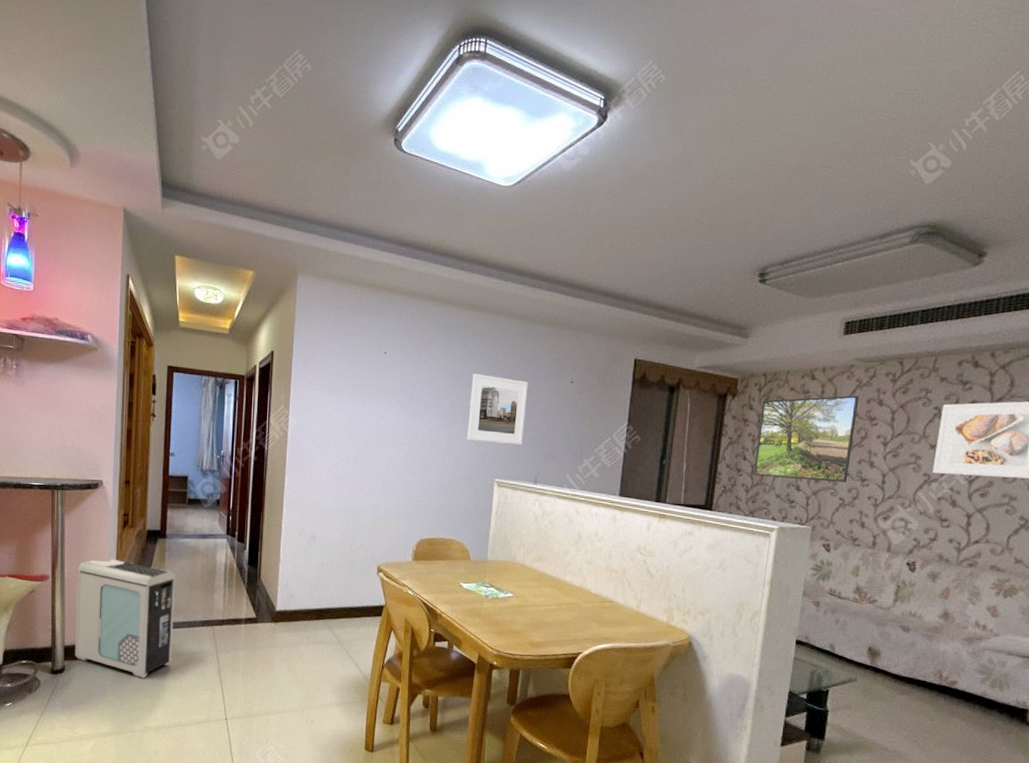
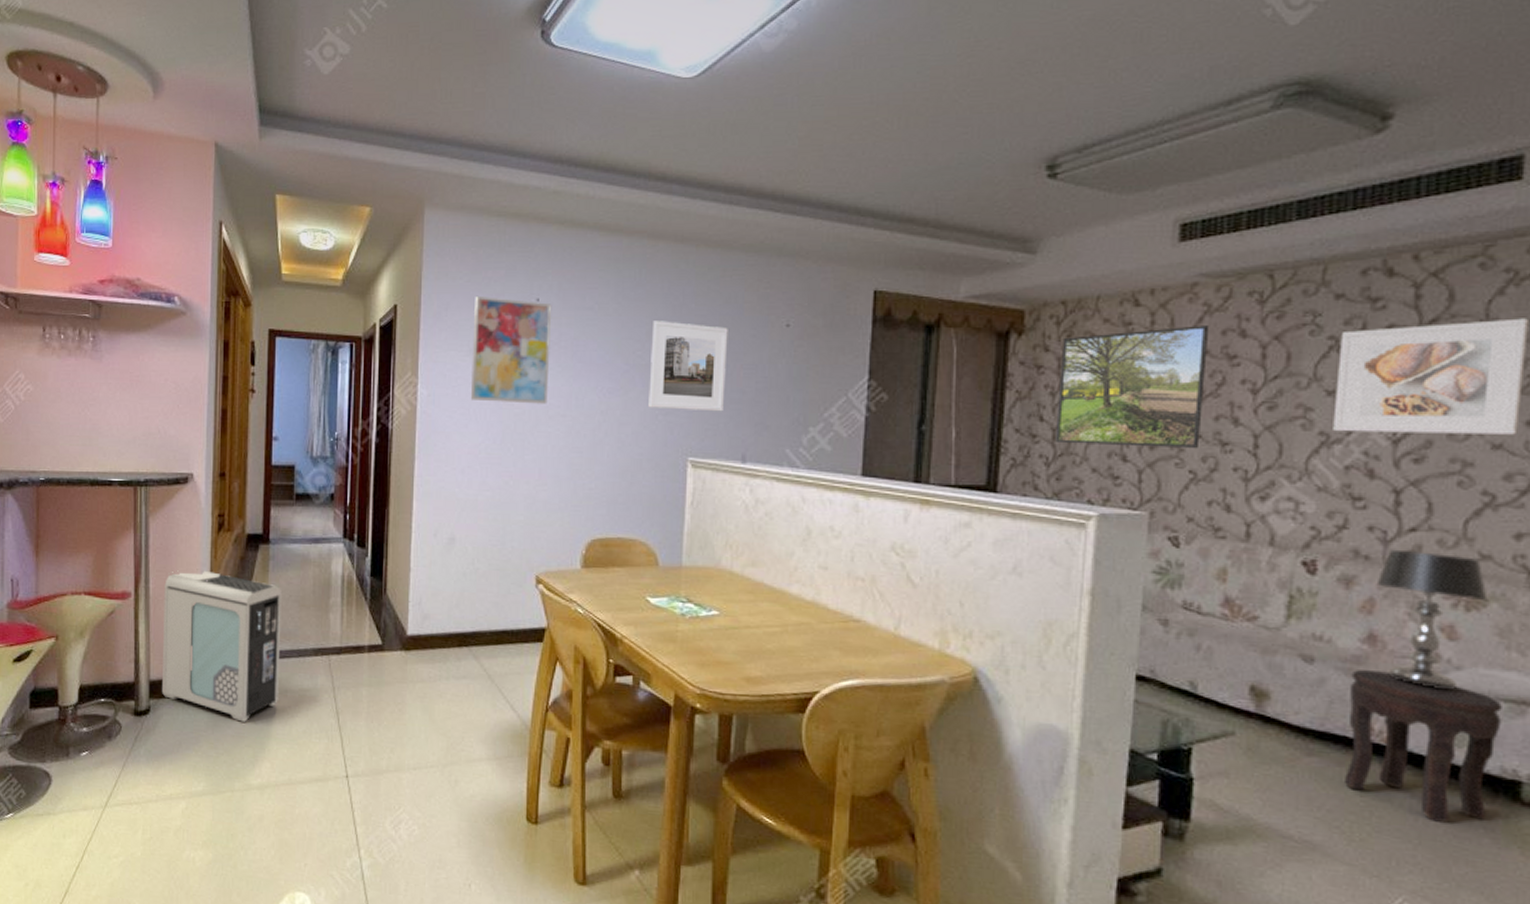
wall art: none [331,347,396,435] -> present [471,295,552,404]
side table: none [922,636,1021,737] -> present [1345,670,1504,823]
table lamp: none [951,555,1018,650] -> present [1376,549,1488,690]

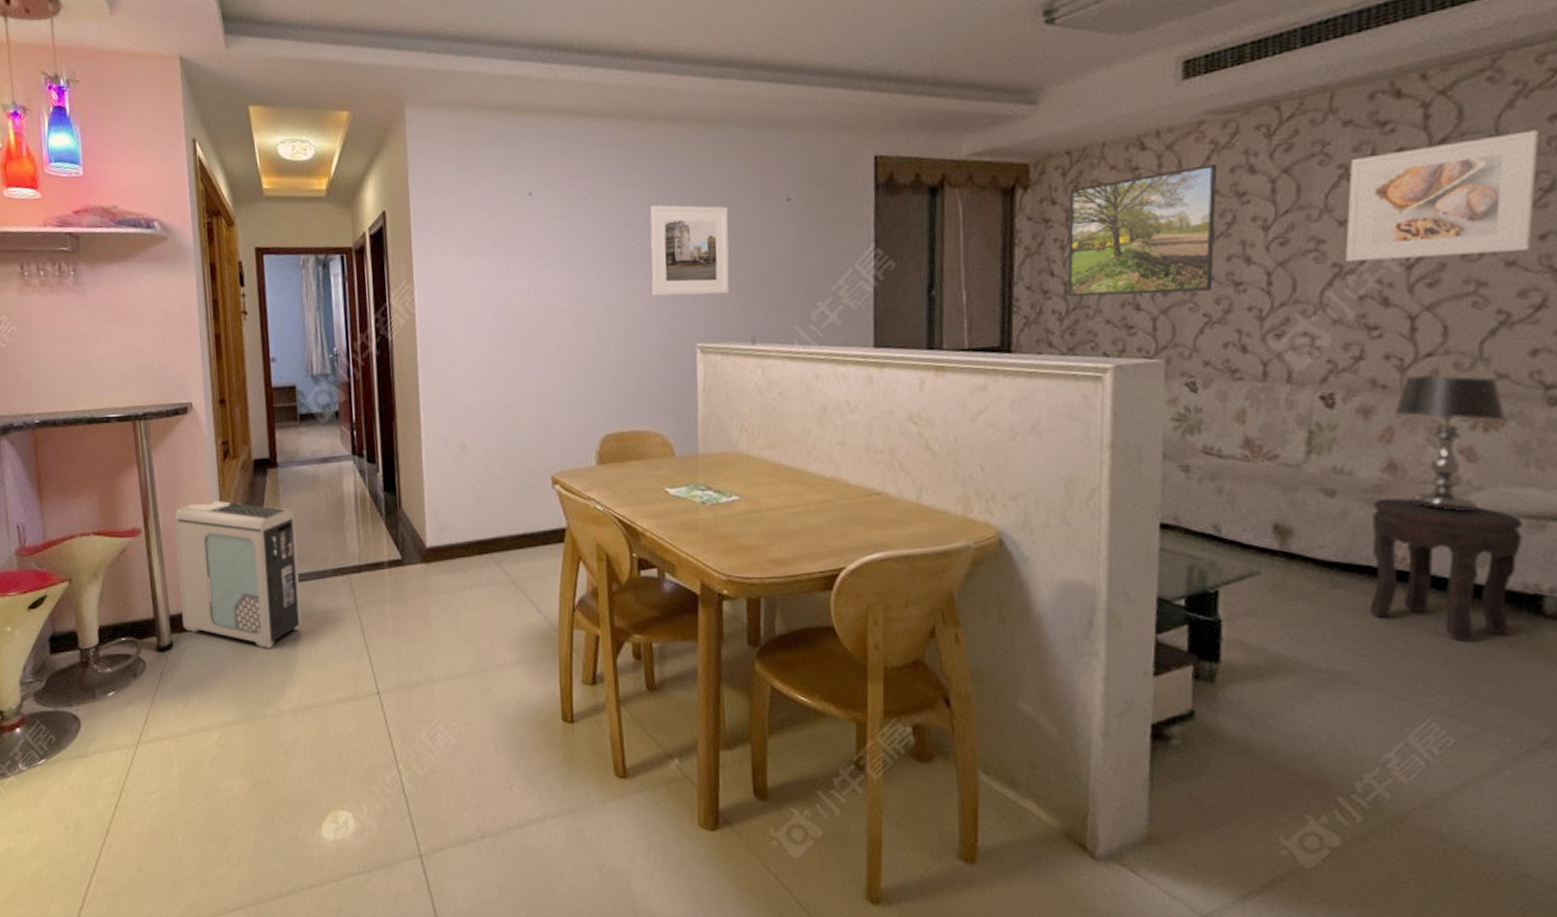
wall art: present [471,295,552,404] -> none [465,194,549,304]

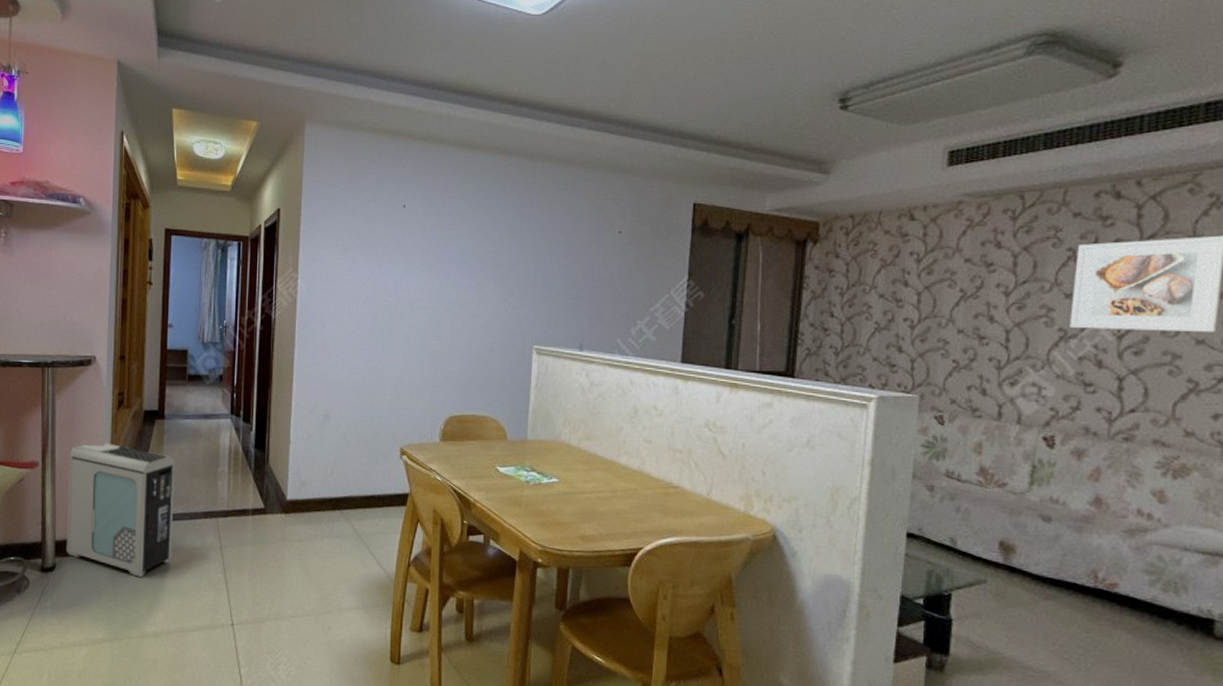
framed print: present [650,205,729,296] -> none [500,226,569,306]
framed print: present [1067,164,1218,297] -> none [843,237,971,341]
side table: present [1370,498,1524,641] -> none [1074,528,1202,654]
table lamp: present [1394,375,1506,512] -> none [1102,427,1191,544]

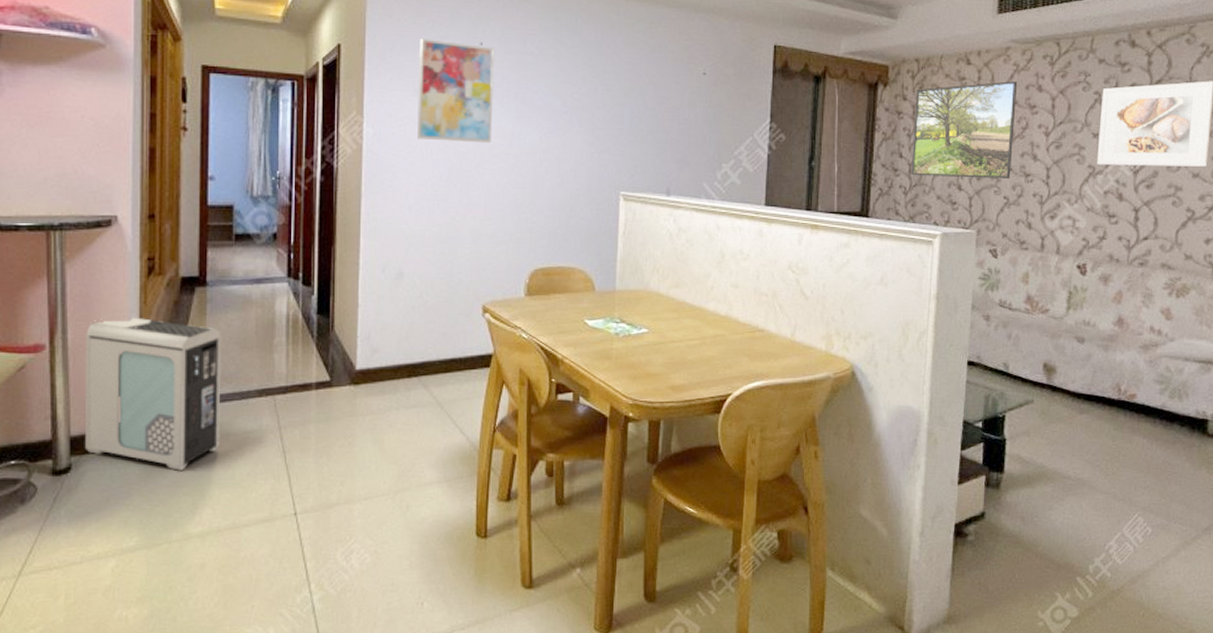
wall art: none [345,201,417,298] -> present [418,37,495,143]
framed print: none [843,237,971,341] -> present [911,81,1018,178]

